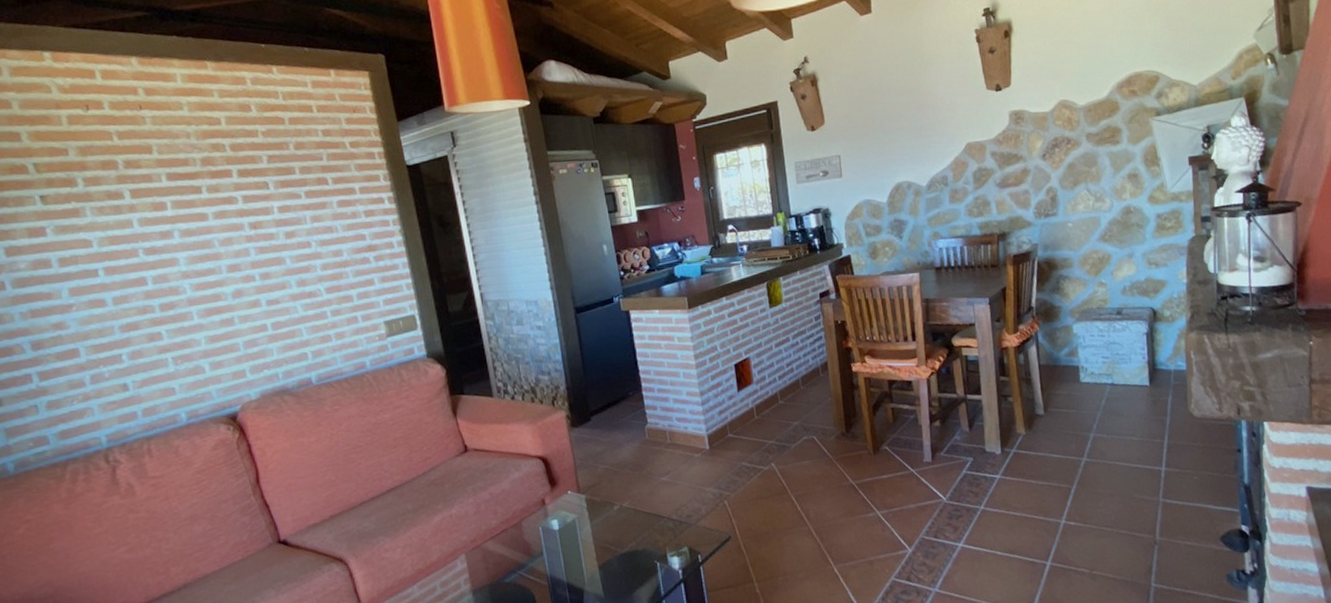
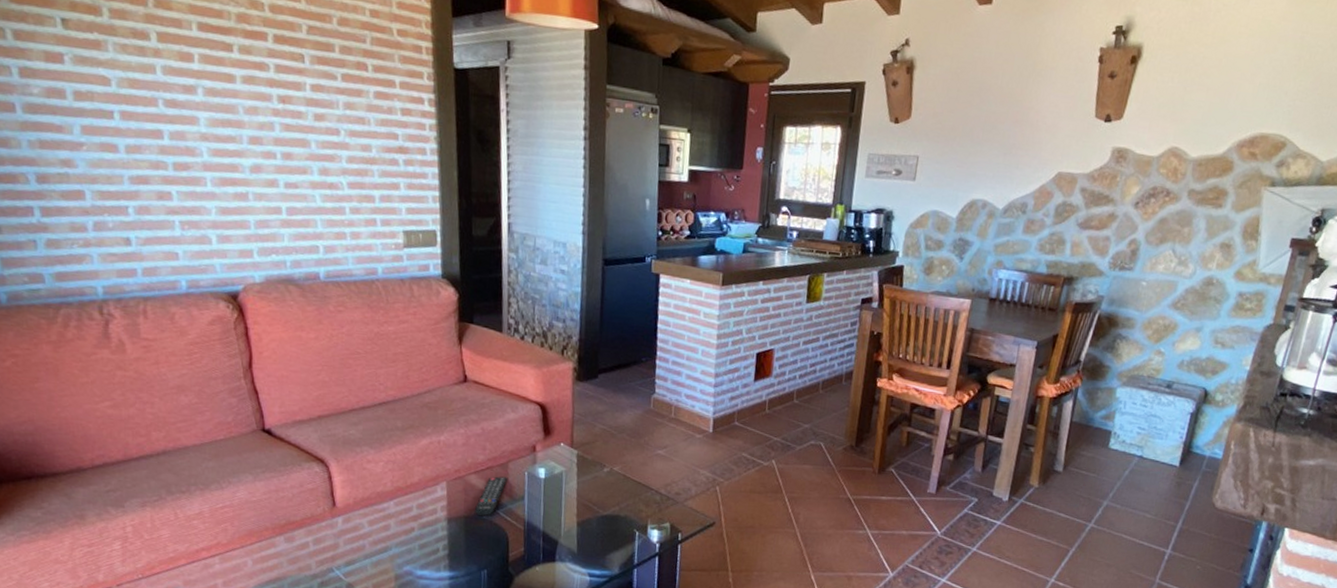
remote control: none [496,536,524,581] -> present [474,476,508,516]

